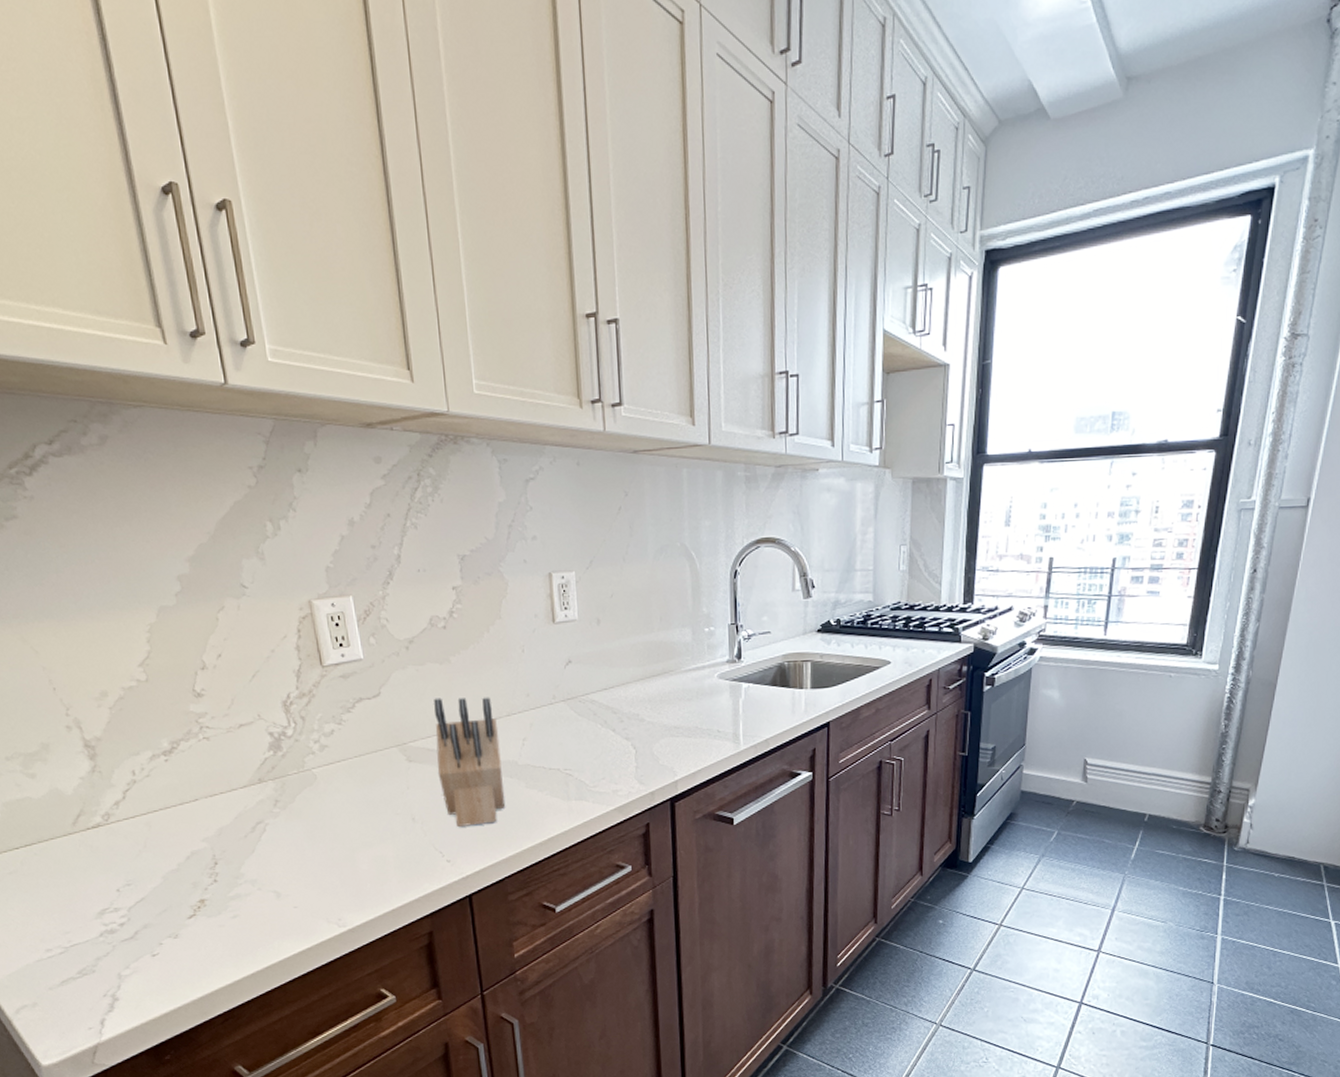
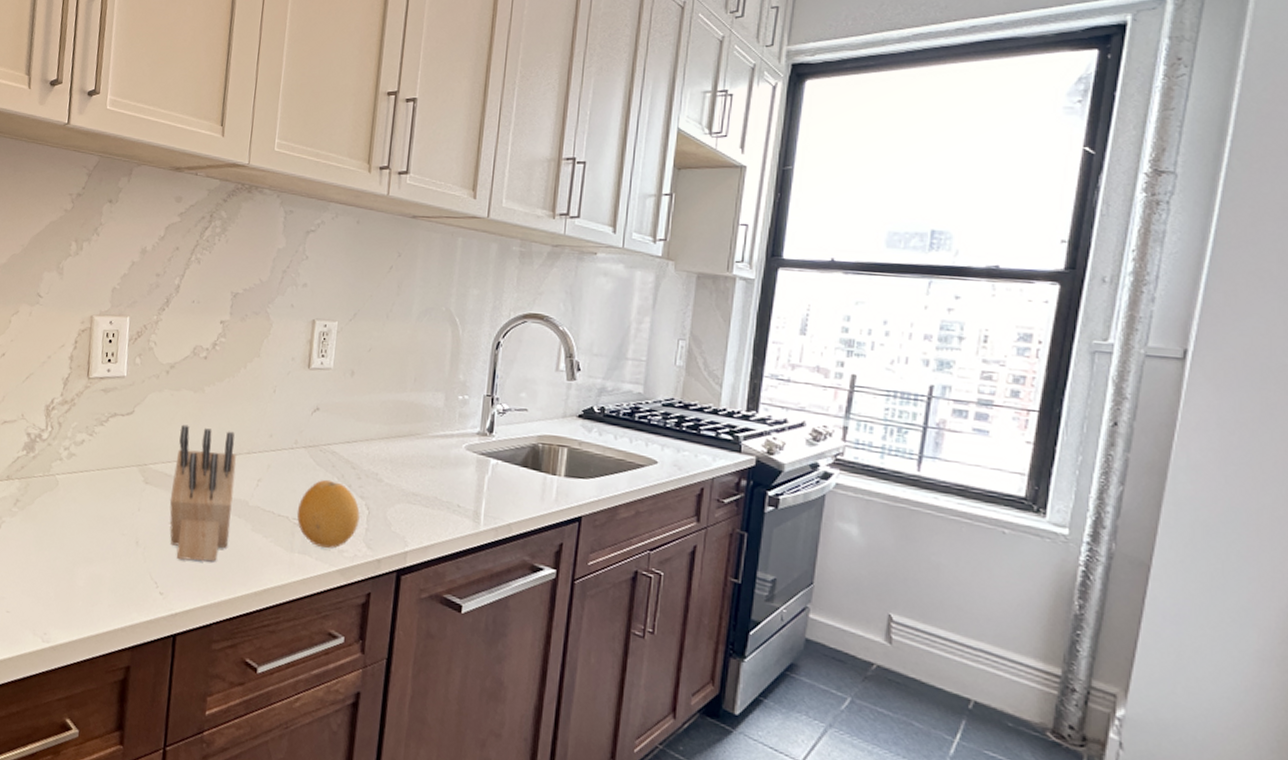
fruit: none [566,727,628,791] -> present [296,479,360,548]

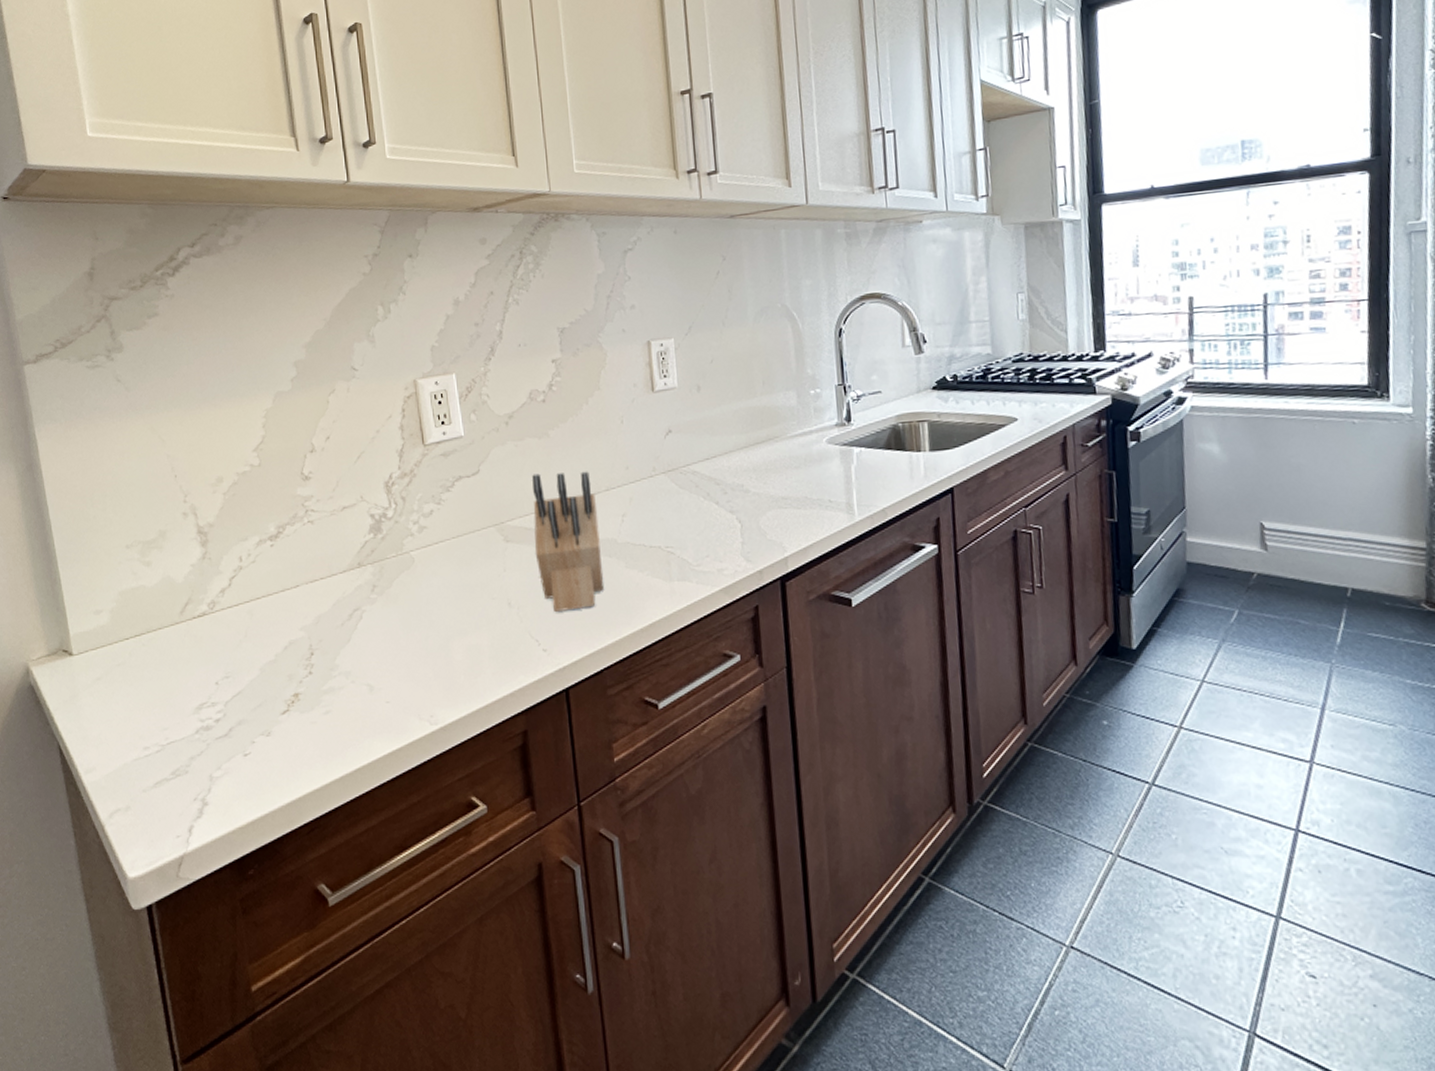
fruit: present [296,479,360,548] -> none [668,500,734,570]

